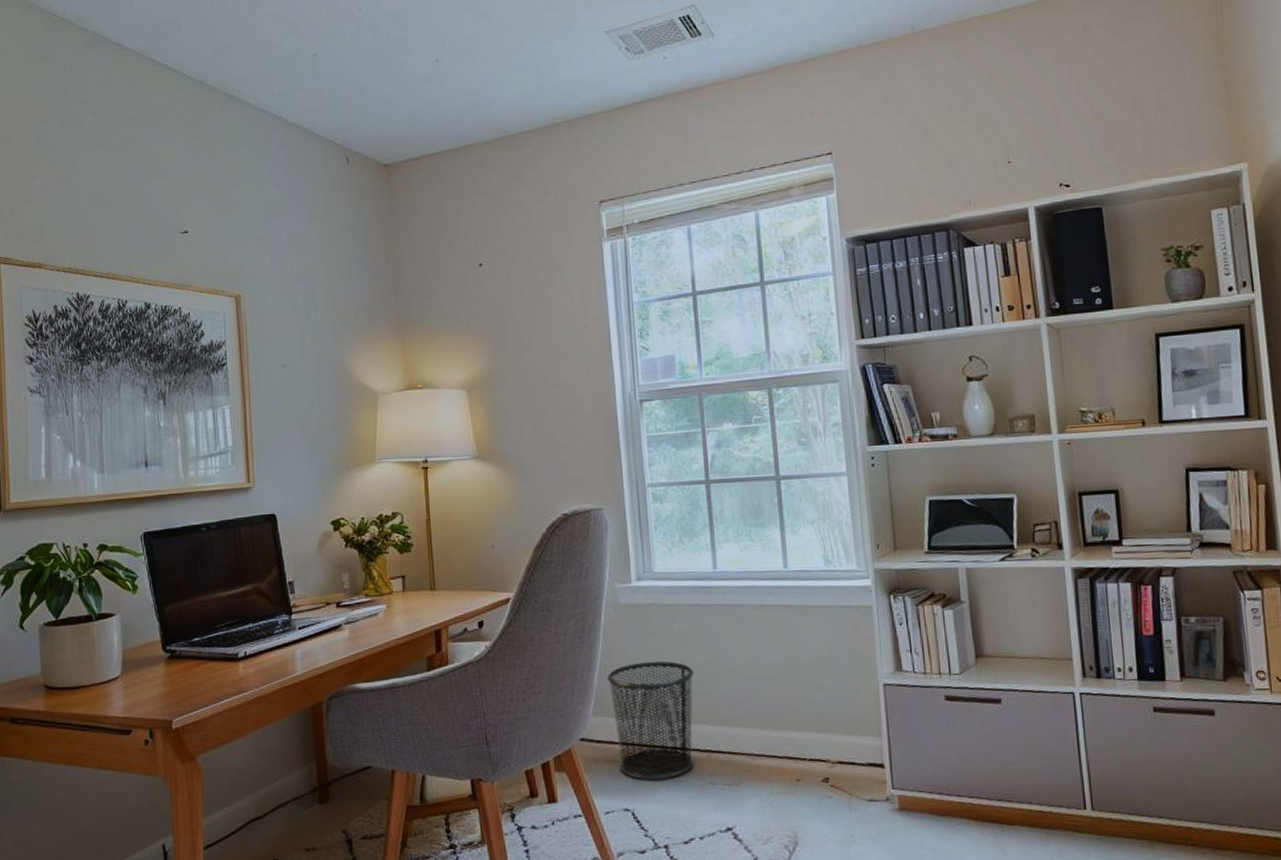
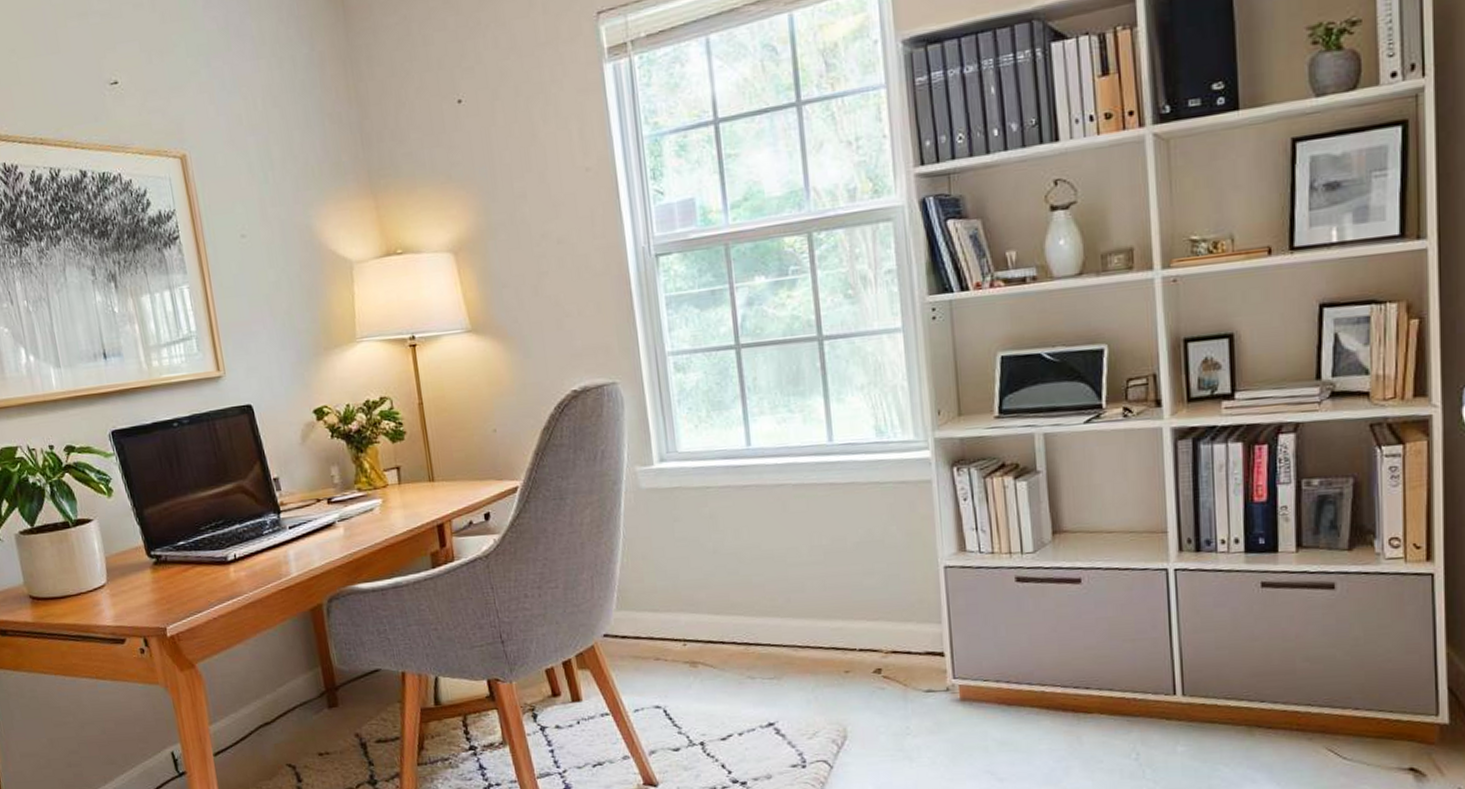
waste bin: present [606,661,694,780] -> none [630,549,730,676]

